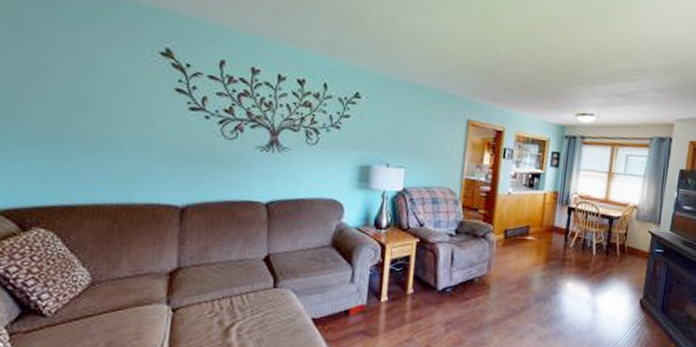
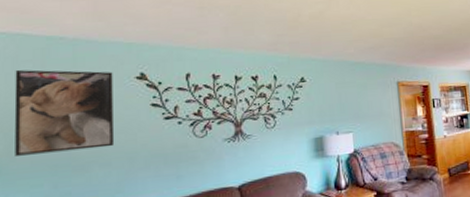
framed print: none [12,15,133,130] -> present [14,69,115,156]

